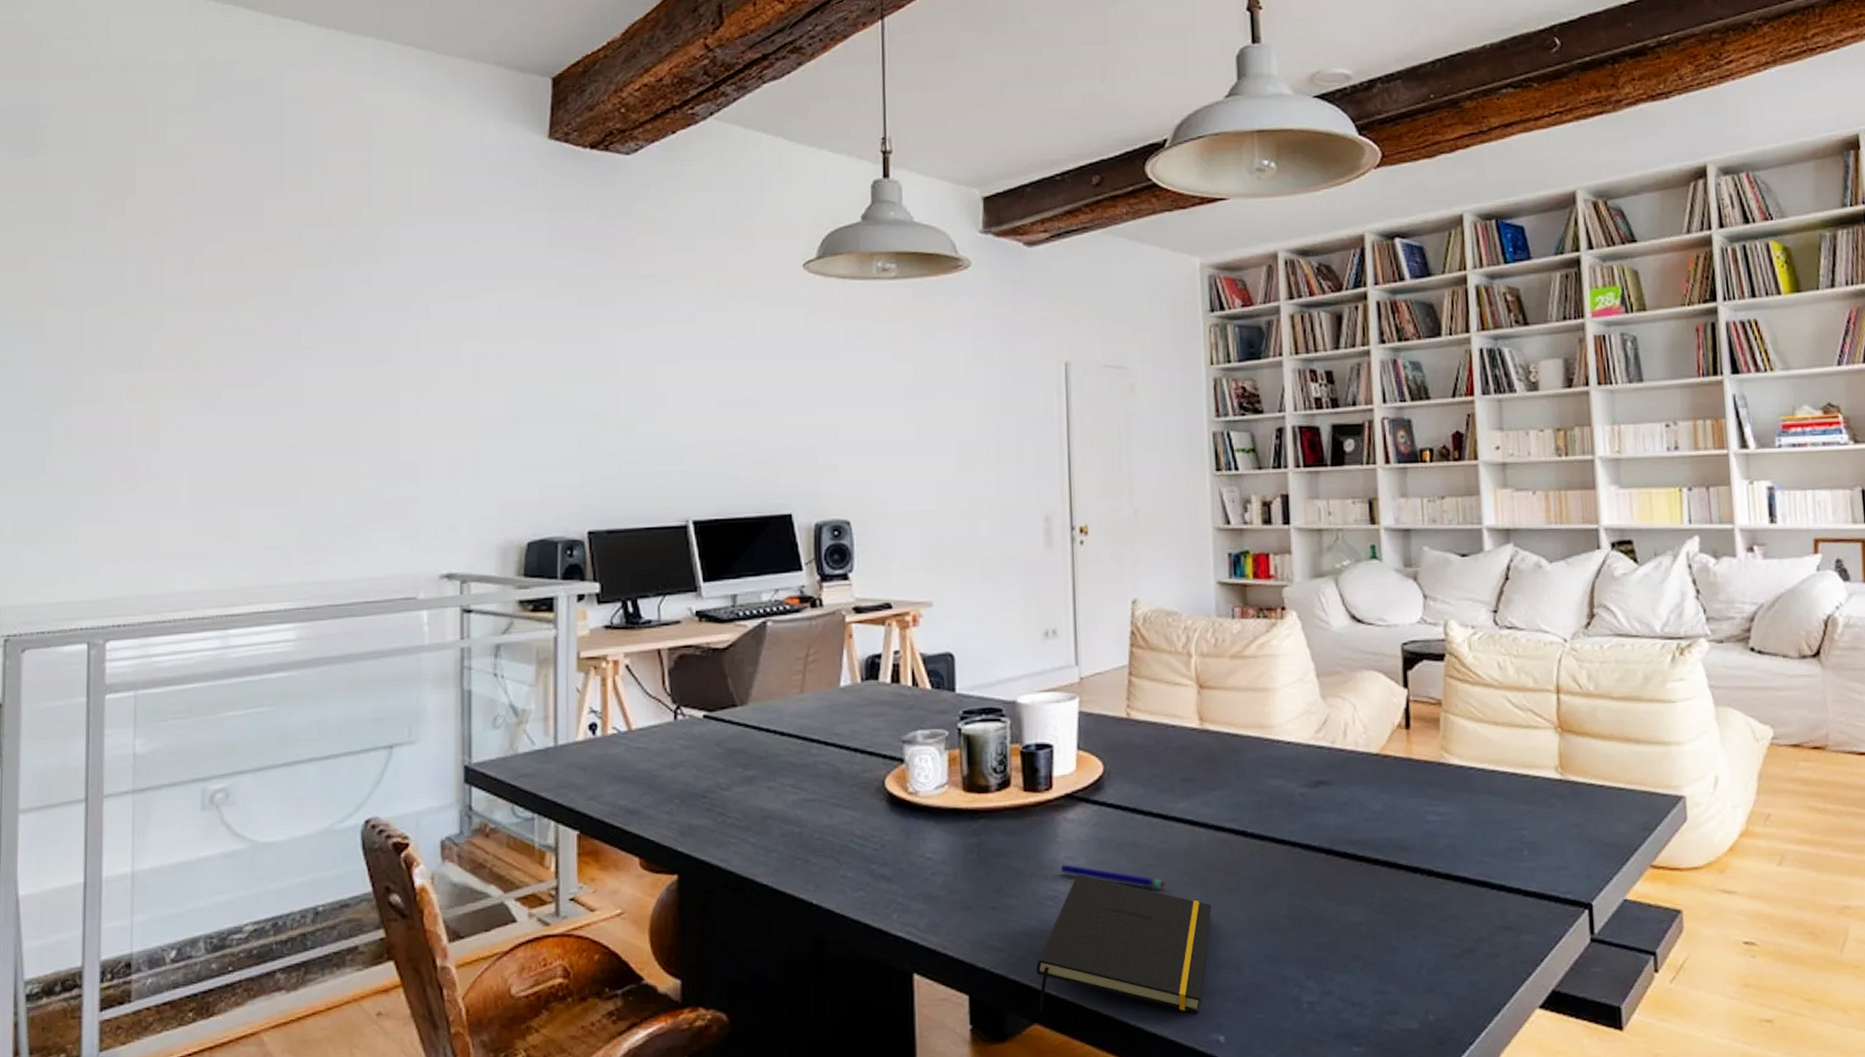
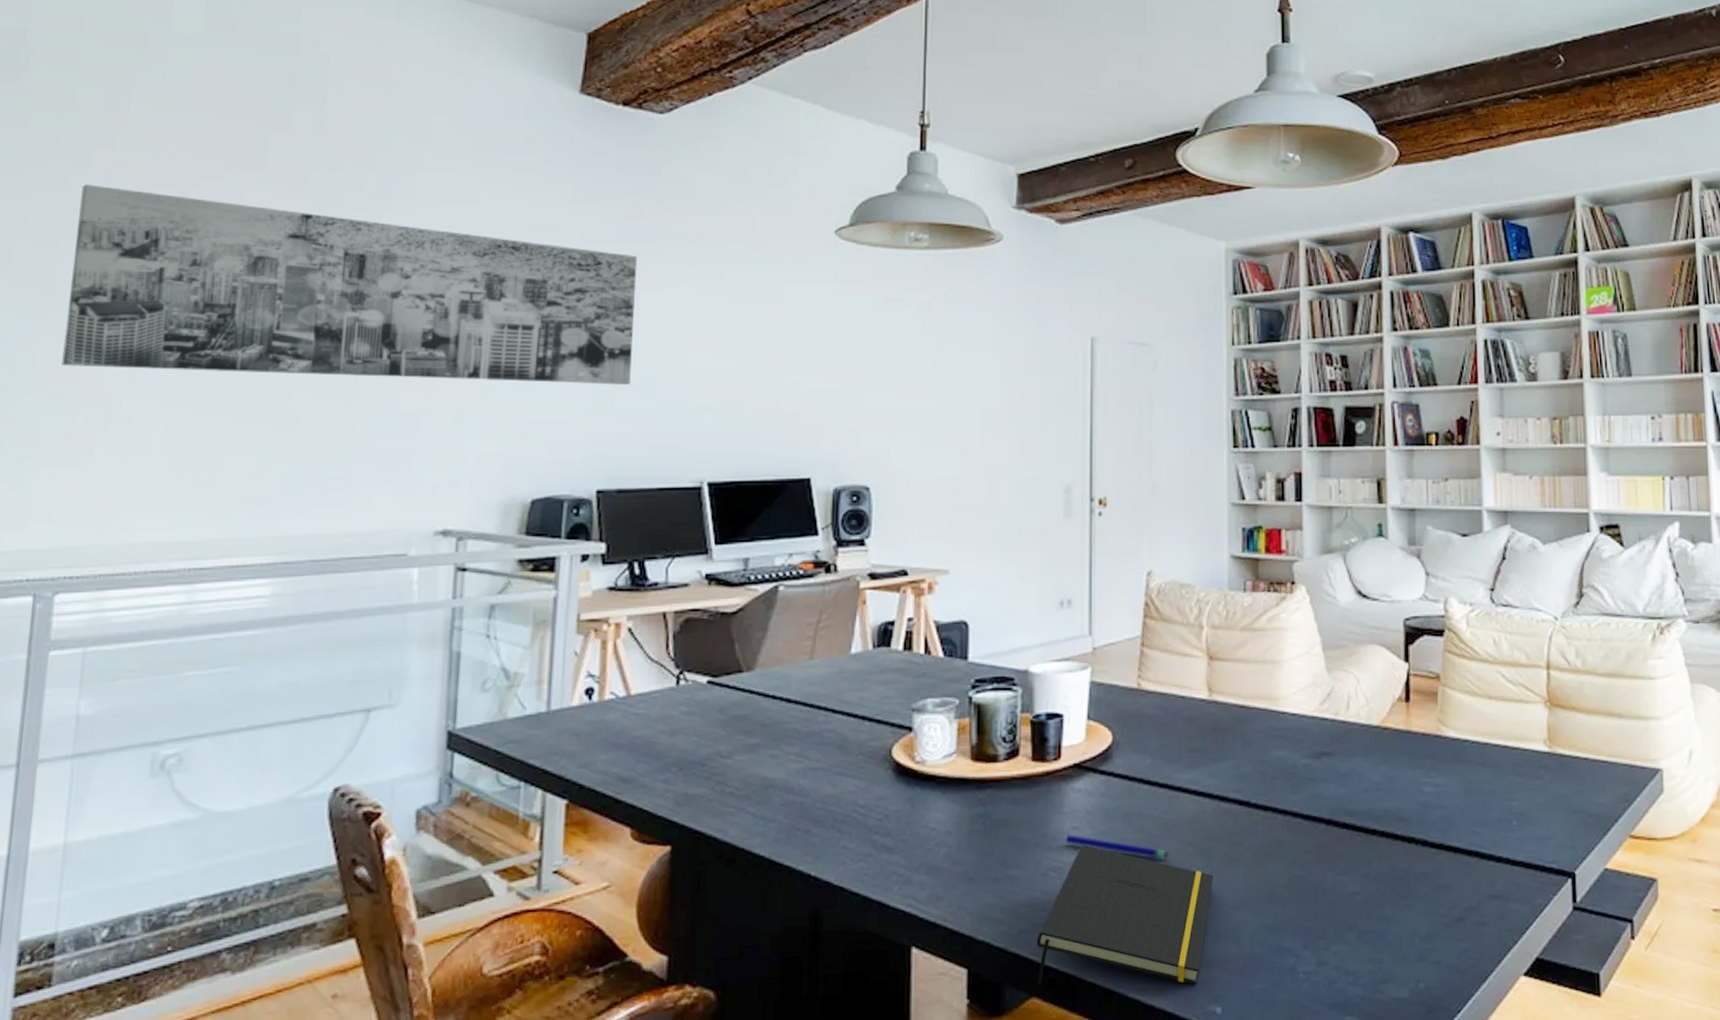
wall art: none [95,253,614,428] -> present [61,185,638,385]

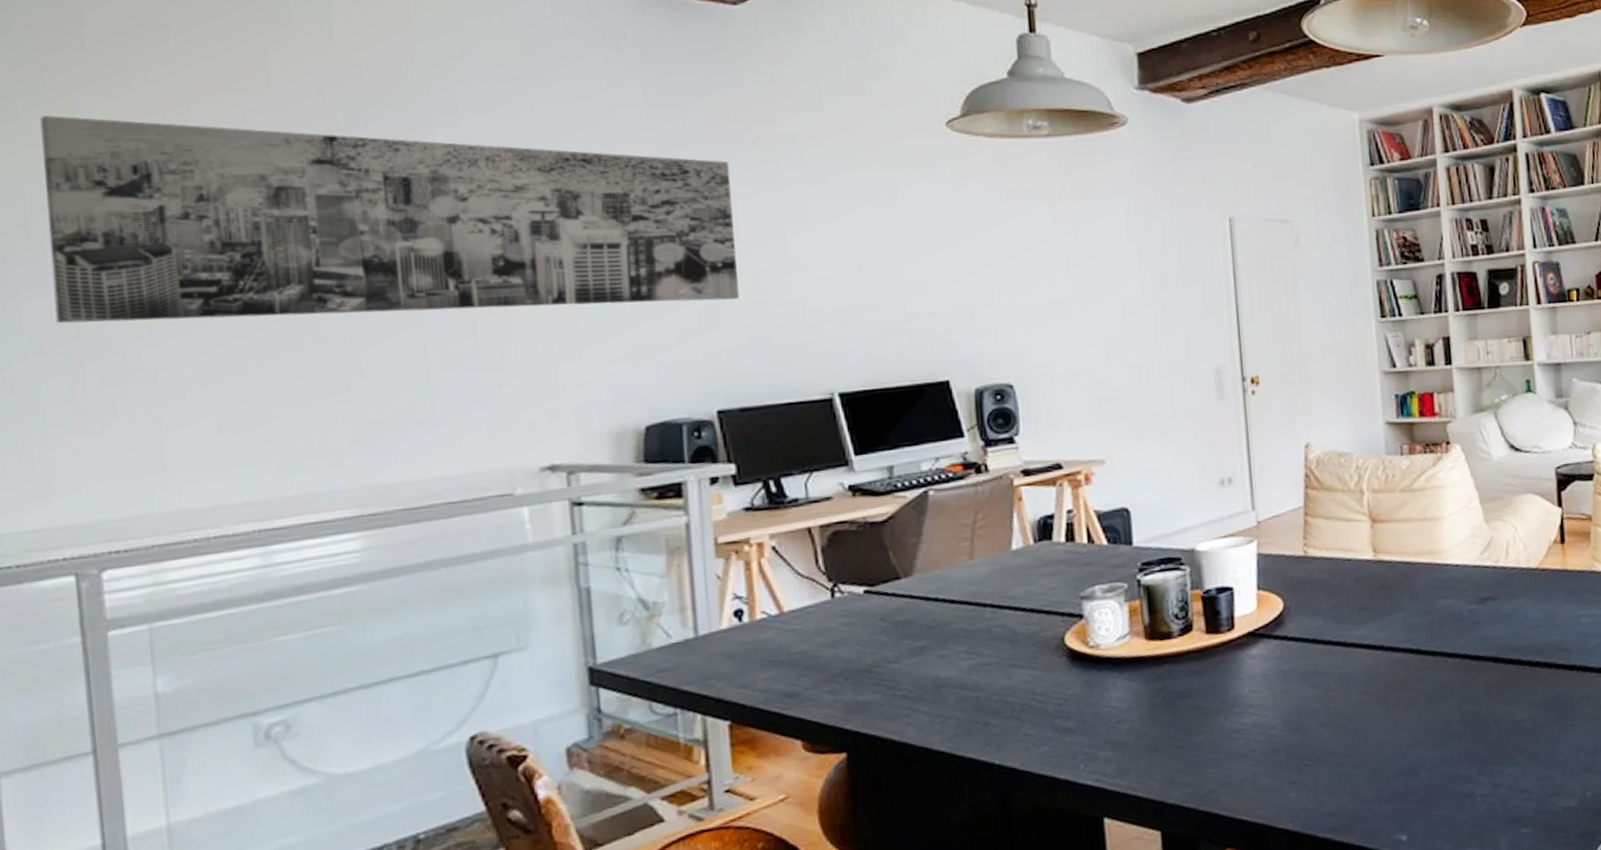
notepad: present [1036,845,1214,985] -> none [1225,705,1391,837]
pen: present [1065,834,1170,859] -> none [1245,697,1348,710]

